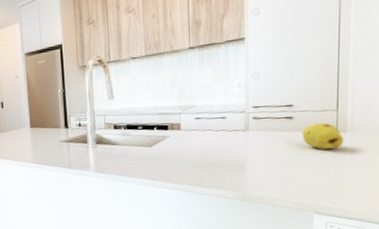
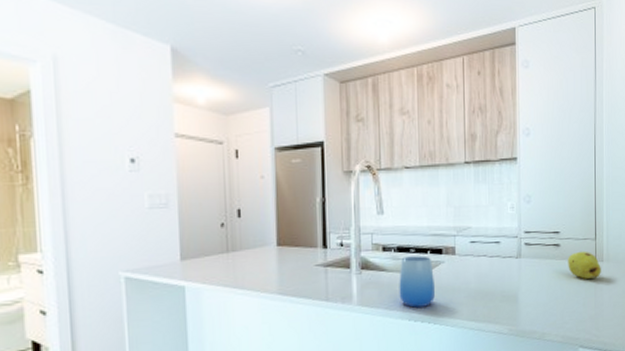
cup: none [129,131,161,174] -> present [399,256,435,308]

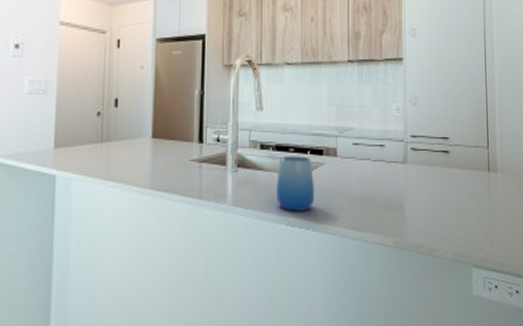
fruit: present [568,251,601,279] -> none [458,159,495,190]

